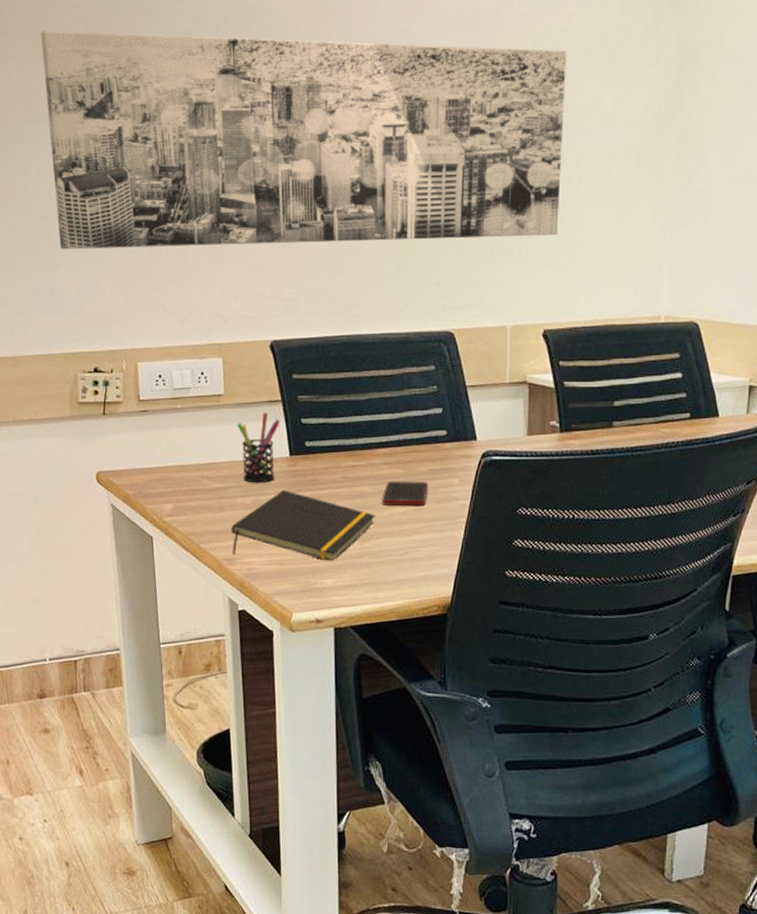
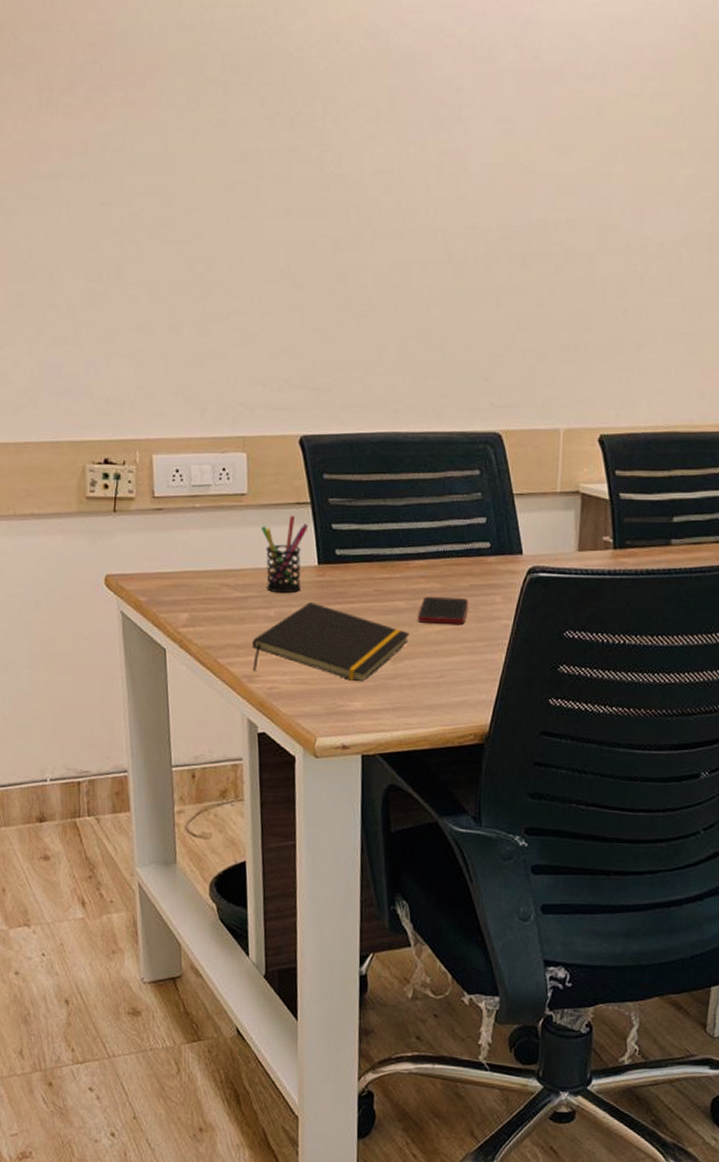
wall art: present [41,30,566,249] -> none [50,72,636,330]

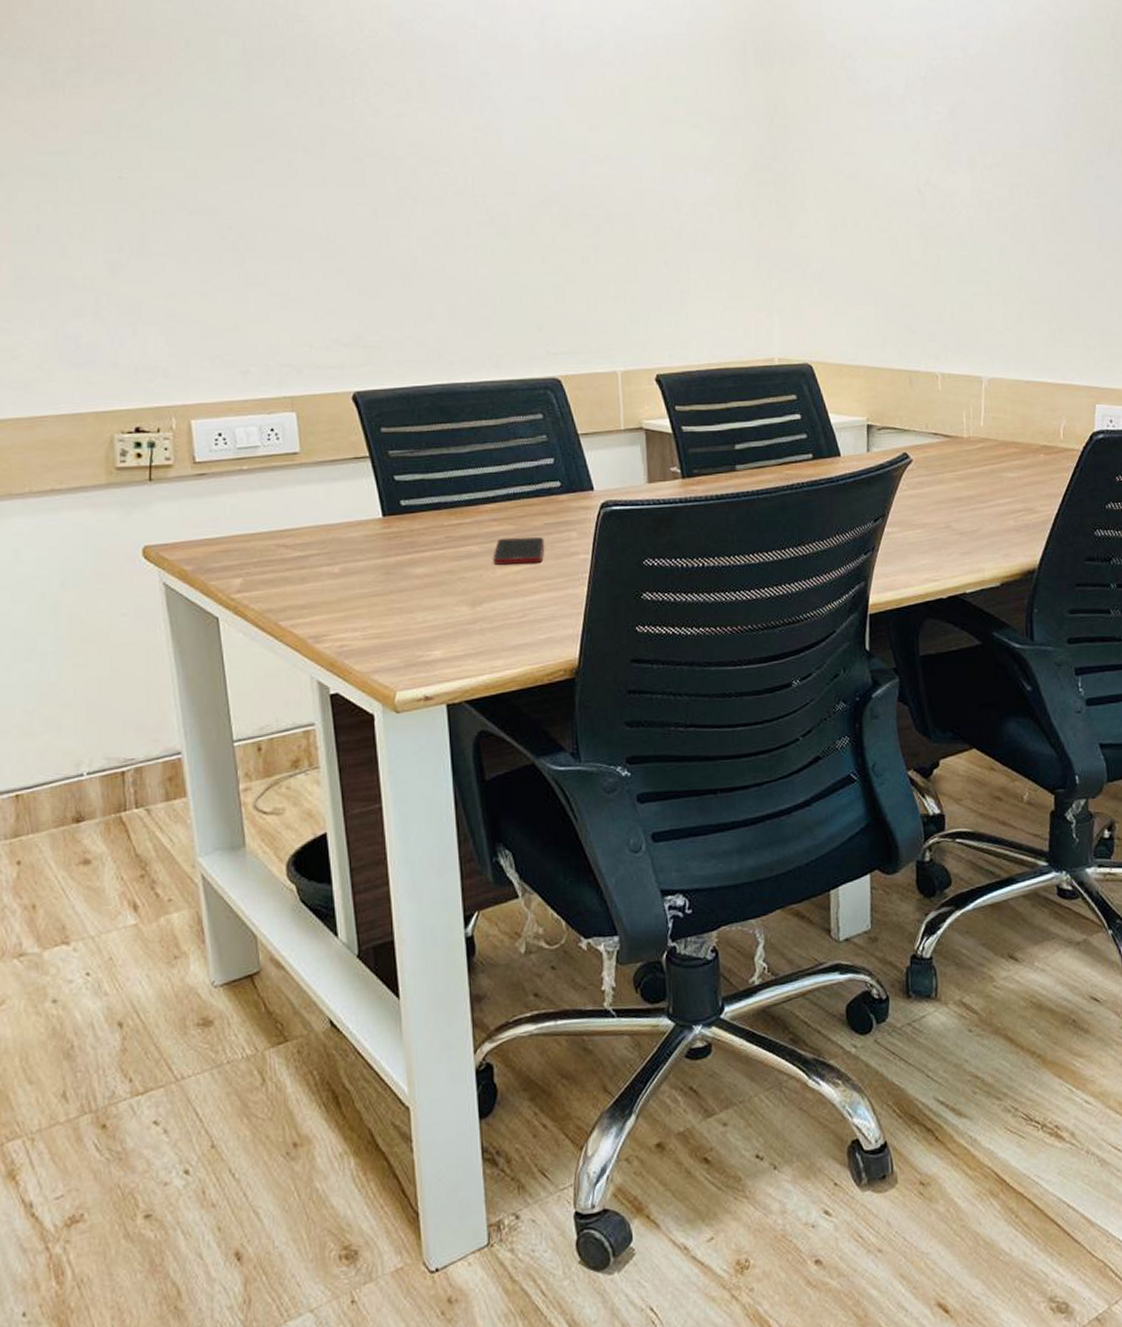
notepad: present [251,602,410,682] -> none [316,555,487,631]
pen holder: present [260,515,309,594] -> none [317,470,369,549]

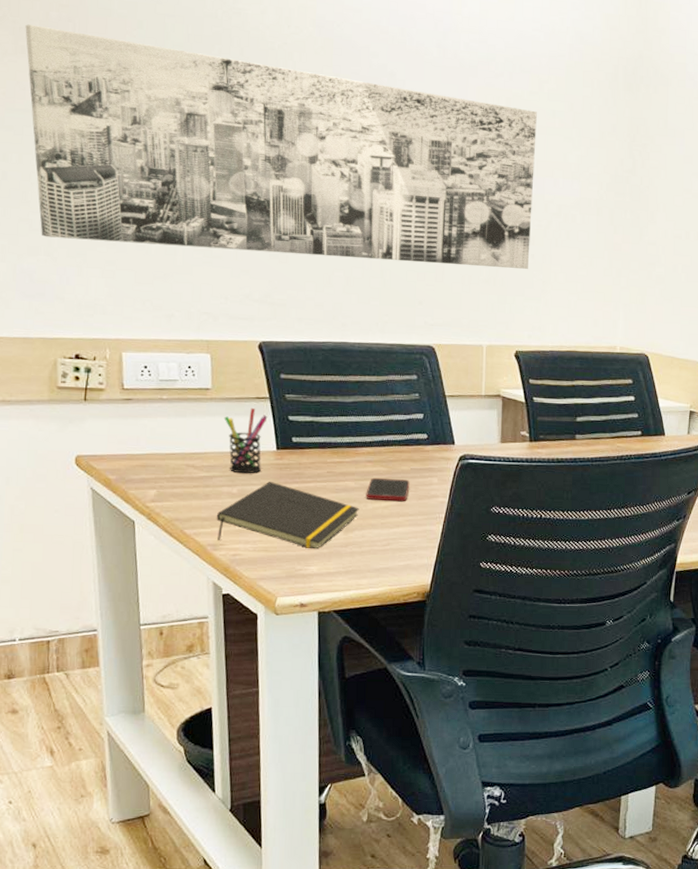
wall art: none [54,54,663,295] -> present [25,24,537,269]
notepad: none [316,555,487,631] -> present [216,482,359,549]
pen holder: none [317,470,369,549] -> present [224,407,268,474]

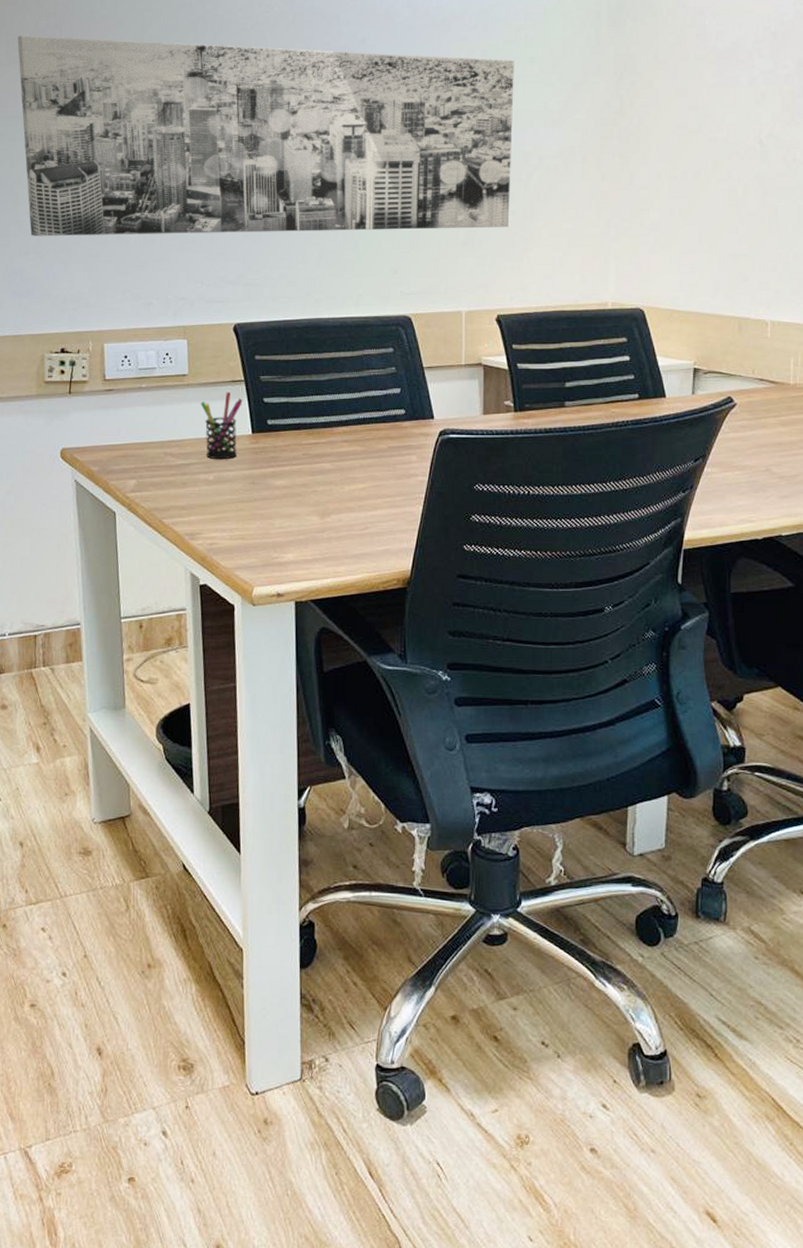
notepad: present [216,482,359,549] -> none [193,467,336,536]
cell phone: present [366,477,410,502] -> none [342,458,388,483]

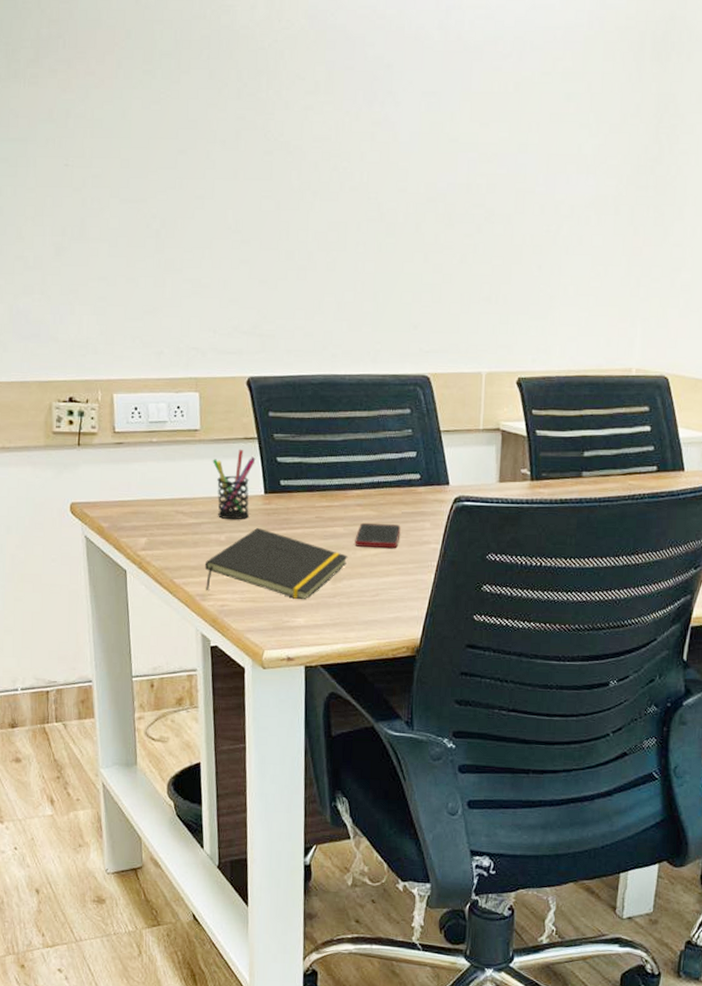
wall art: present [17,35,514,236] -> none [17,45,549,283]
notepad: none [193,467,336,536] -> present [204,528,348,600]
cell phone: none [342,458,388,483] -> present [354,522,401,549]

